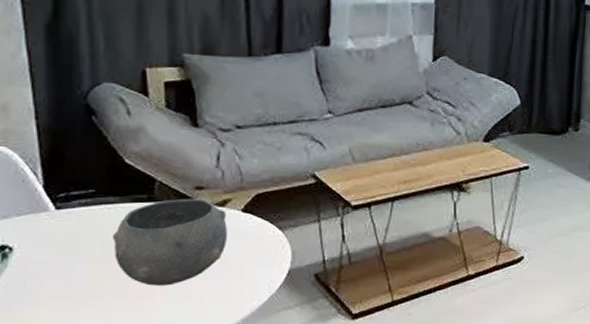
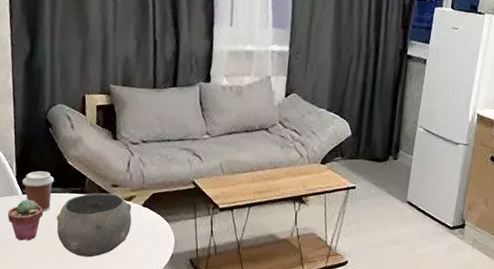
potted succulent: none [33,215,90,273] -> present [7,199,43,241]
coffee cup: none [54,175,106,232] -> present [22,171,55,212]

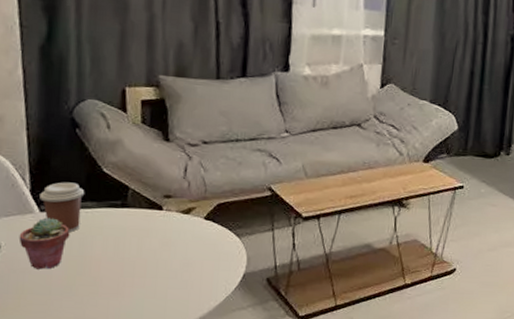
bowl: present [56,193,132,258] -> none [88,205,191,284]

